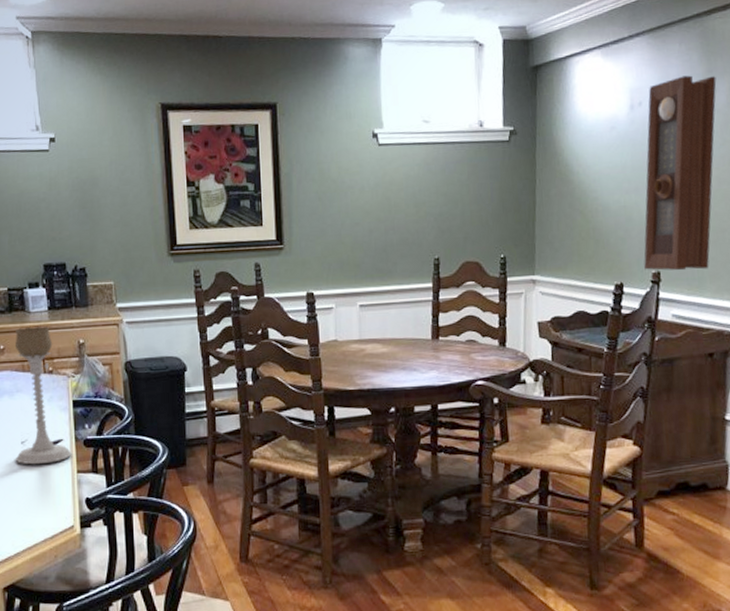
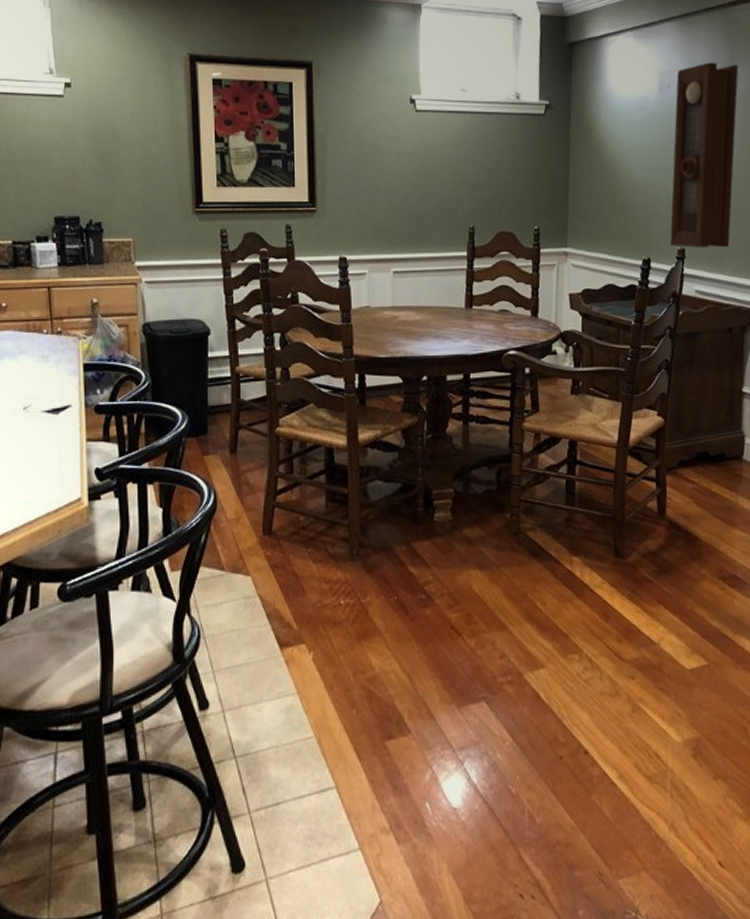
candle holder: present [14,326,72,465] -> none [15,284,81,433]

